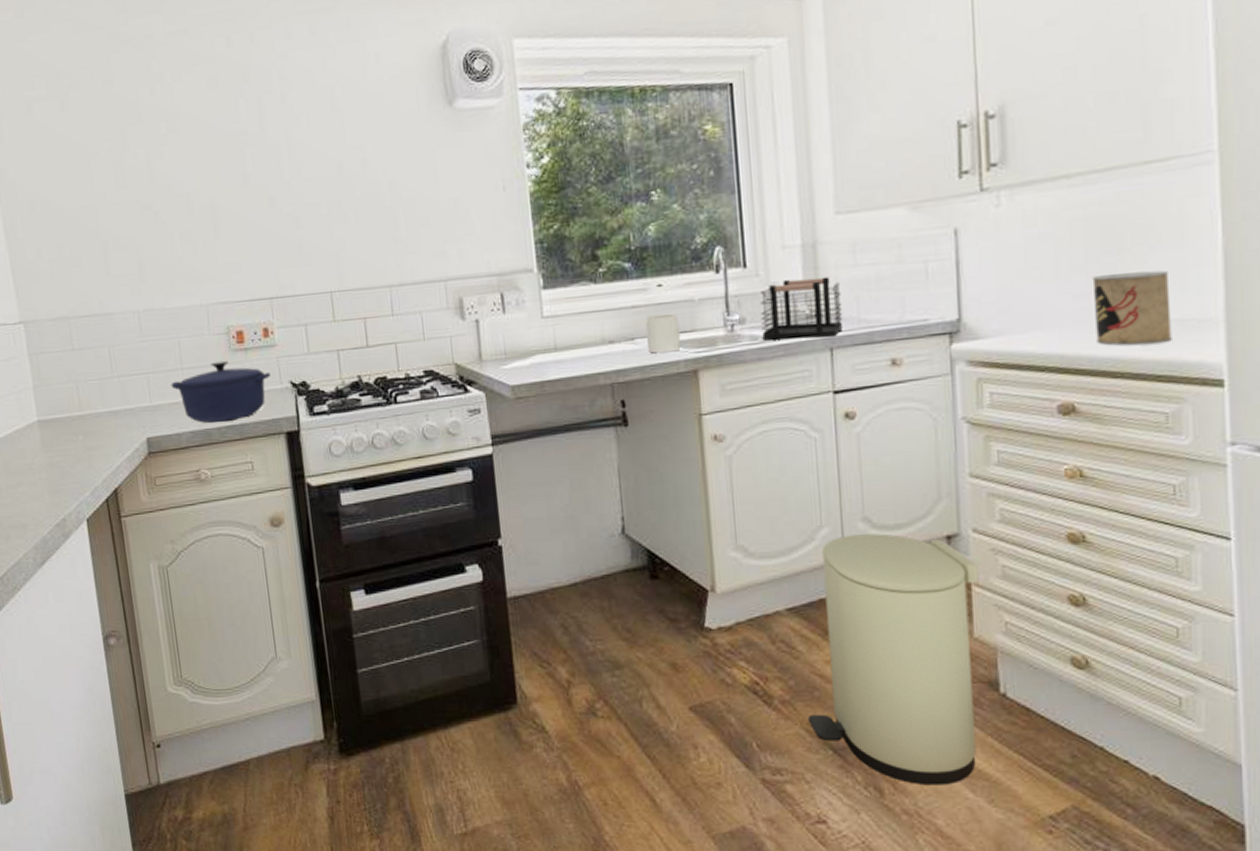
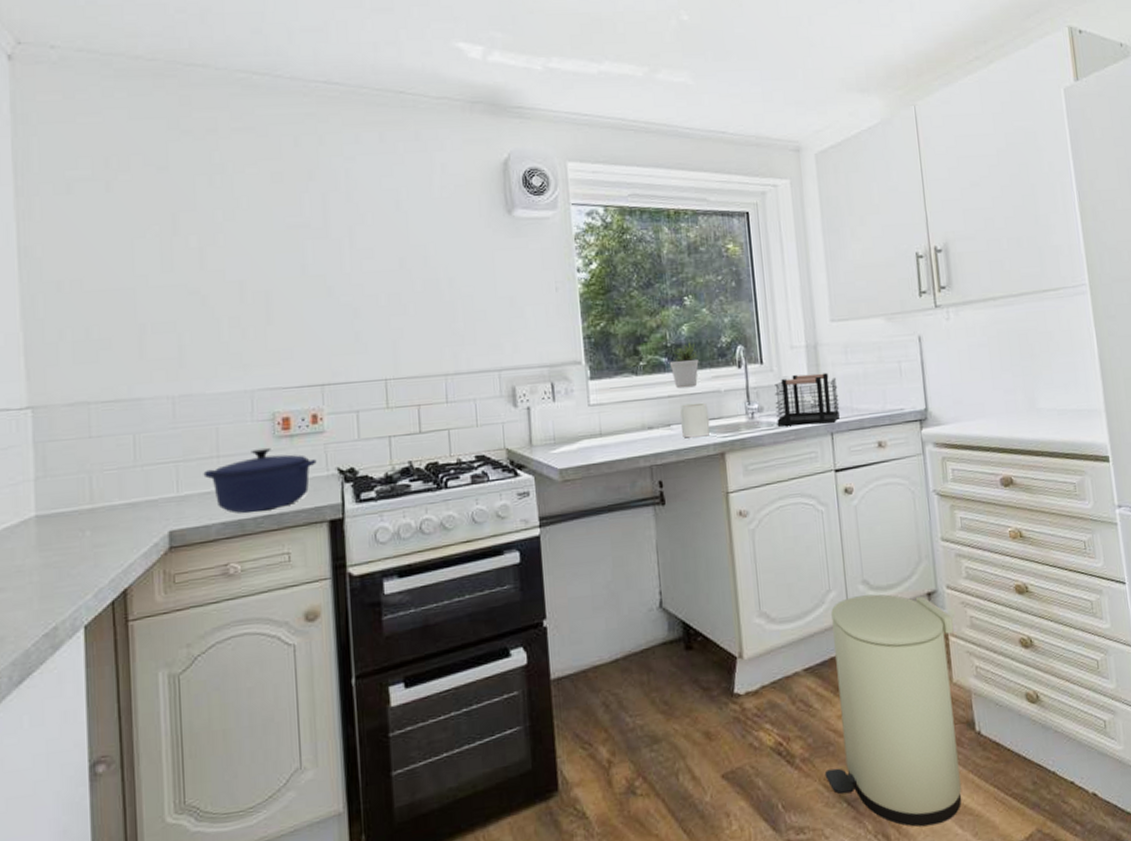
potted plant: none [633,244,668,298] -> present [669,342,699,389]
tin can: present [1092,270,1172,346] -> none [1016,372,1073,431]

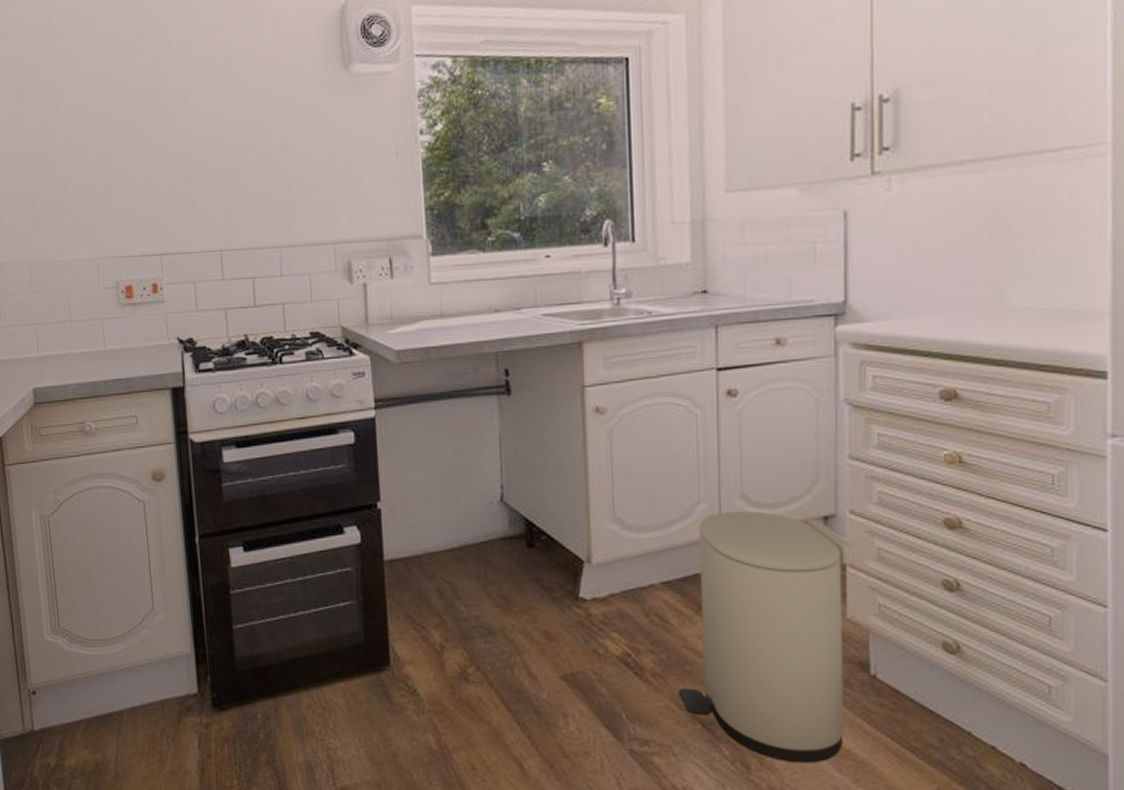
cooking pot: present [203,447,317,514] -> none [59,314,158,377]
potted plant: present [669,342,699,389] -> none [522,215,557,268]
mug: present [679,402,710,438] -> none [531,284,567,324]
dish rack: present [774,372,840,426] -> none [647,254,729,316]

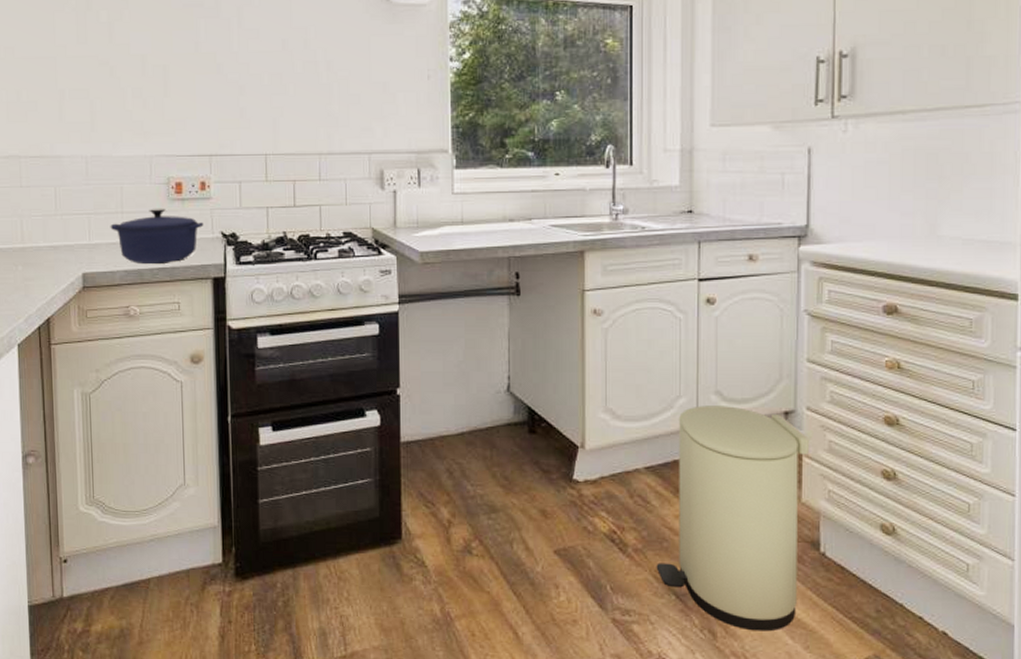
cooking pot: none [59,314,158,377] -> present [110,208,204,265]

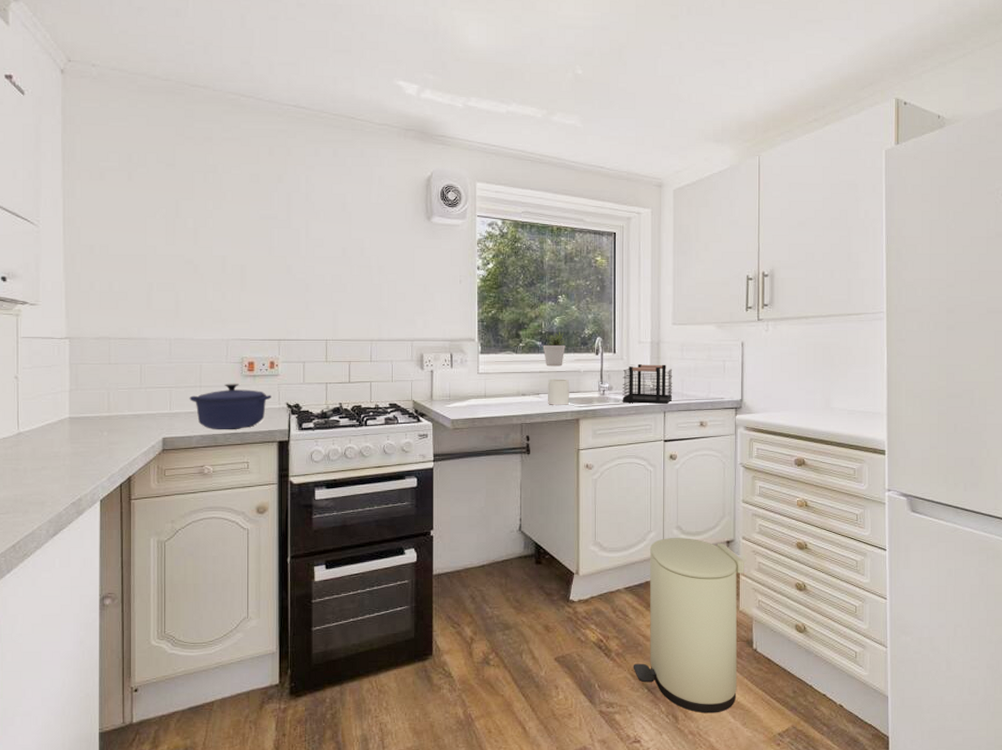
potted plant: none [535,138,566,184] -> present [542,331,566,367]
mug: none [541,199,572,233] -> present [547,379,570,405]
dish rack: none [642,179,711,232] -> present [622,364,673,405]

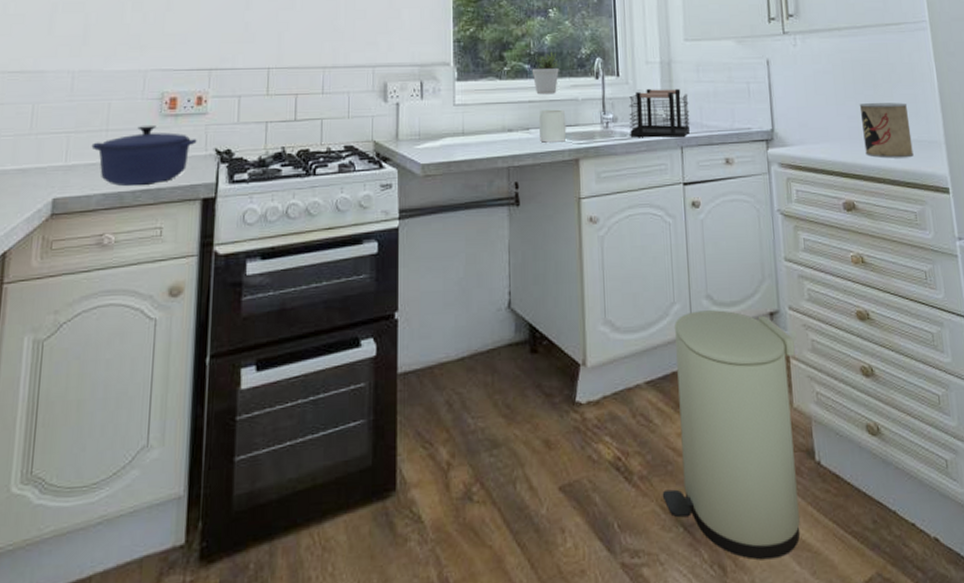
tin can: none [817,380,859,425] -> present [859,103,914,159]

